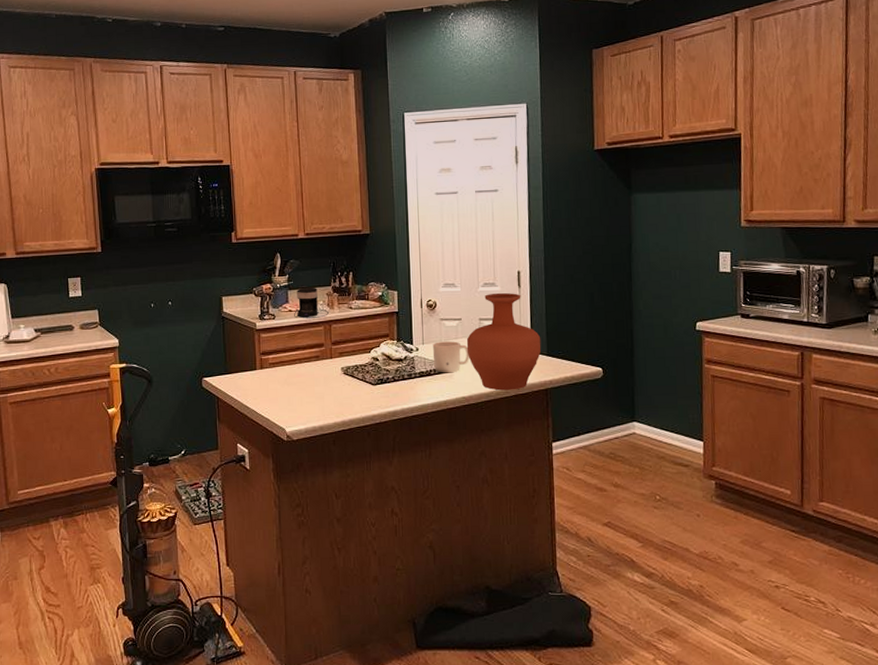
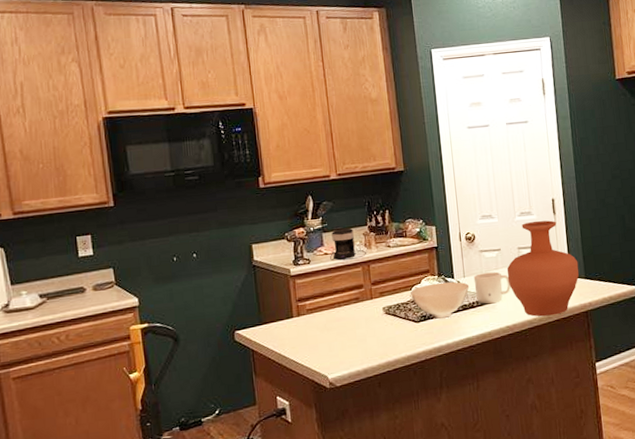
bowl: none [369,347,428,383] -> present [411,281,470,319]

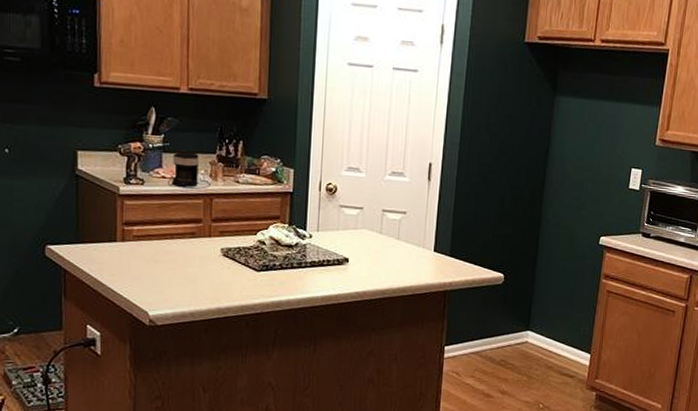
bowl: present [411,281,470,319] -> none [255,232,322,272]
mug: present [473,271,511,305] -> none [327,230,368,266]
vase: present [506,220,579,317] -> none [365,184,446,289]

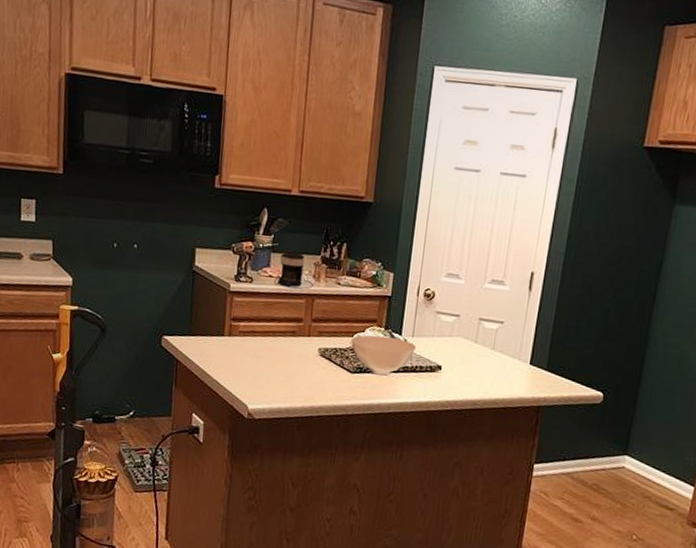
bowl: none [255,232,322,272] -> present [351,335,417,376]

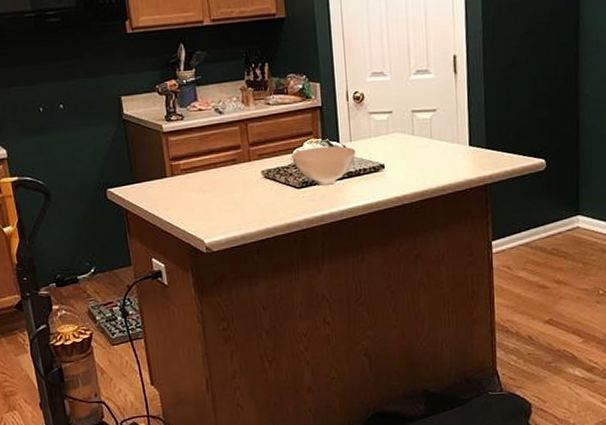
coffee maker: present [274,251,313,289] -> none [204,81,244,118]

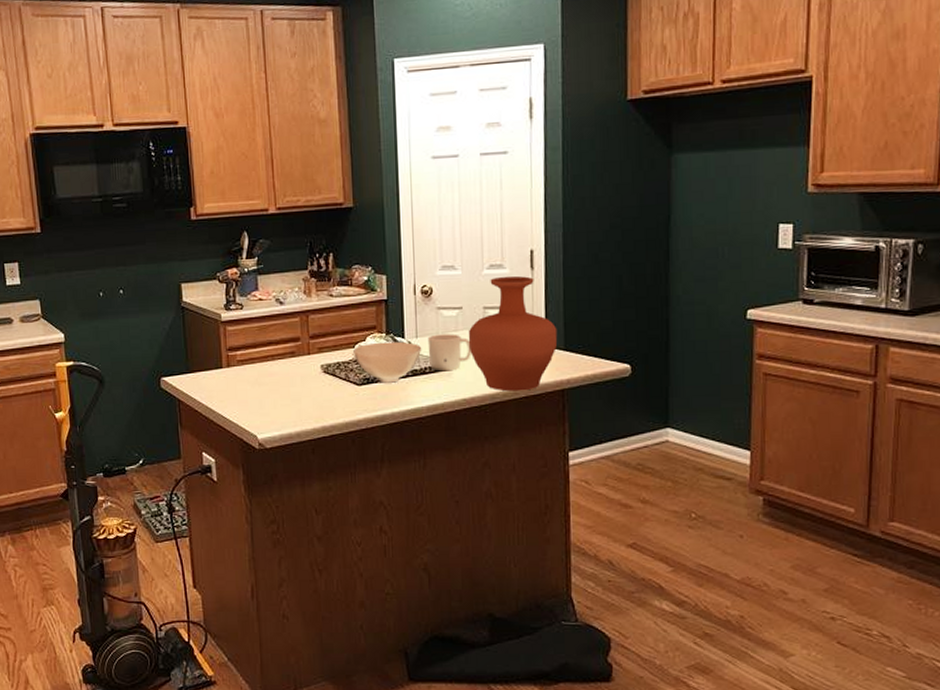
mug: none [361,136,402,173] -> present [427,334,471,372]
vase: none [398,80,480,189] -> present [468,275,558,392]

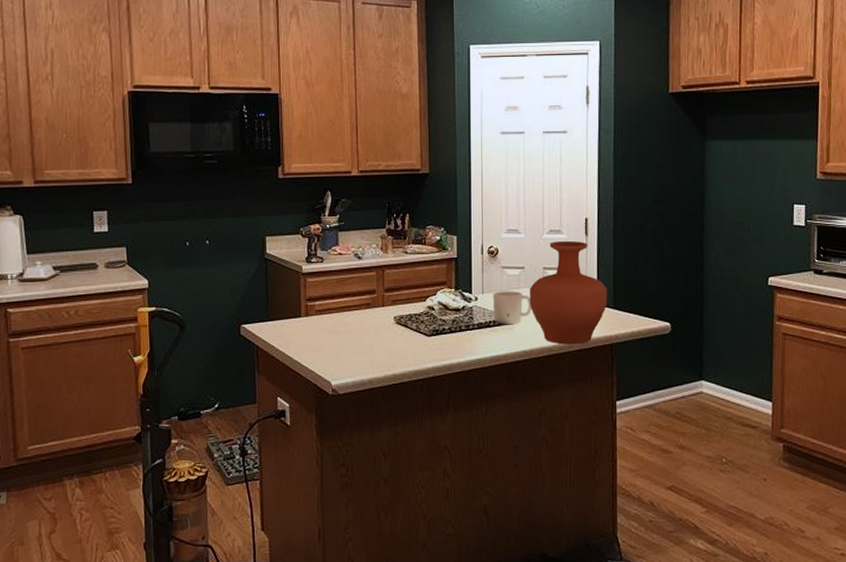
bowl: present [353,341,422,383] -> none [425,296,488,335]

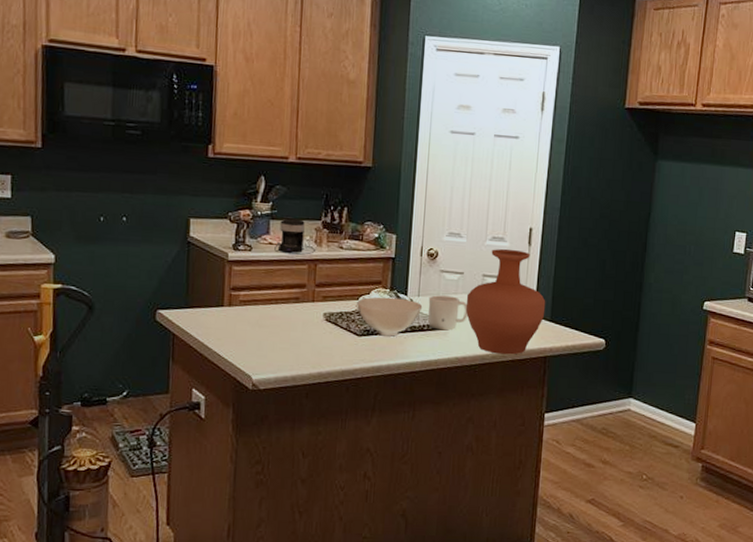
coffee maker: none [344,228,382,263] -> present [274,218,315,255]
bowl: none [425,296,488,335] -> present [357,297,423,337]

